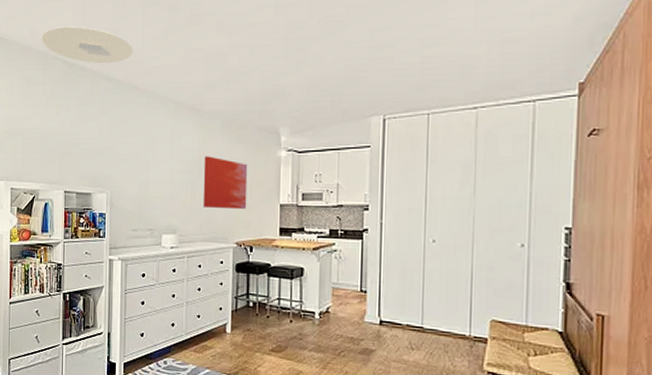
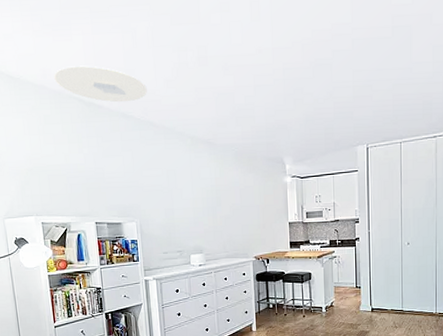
wall art: present [202,156,248,210] -> none [221,184,262,229]

